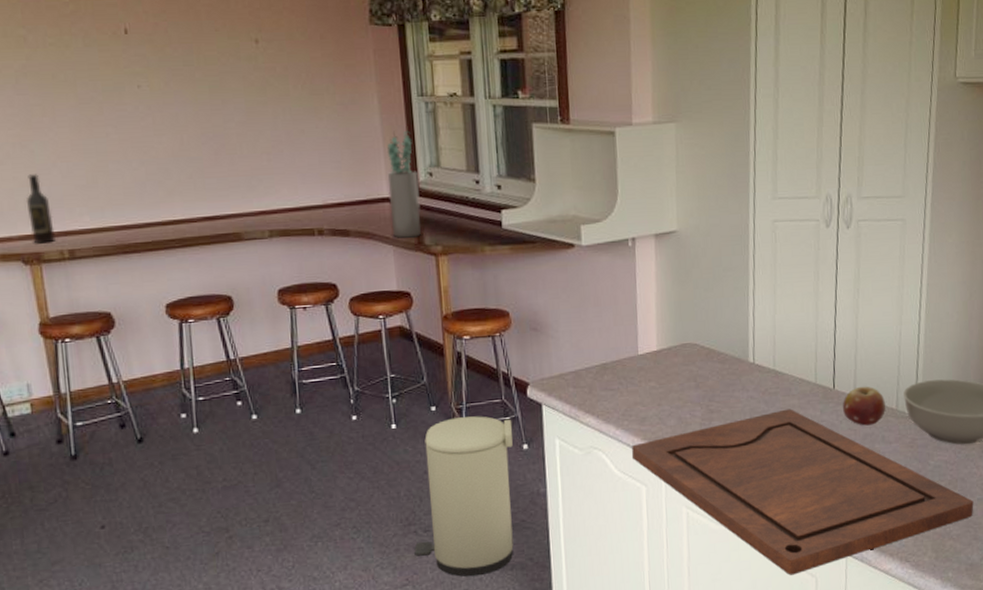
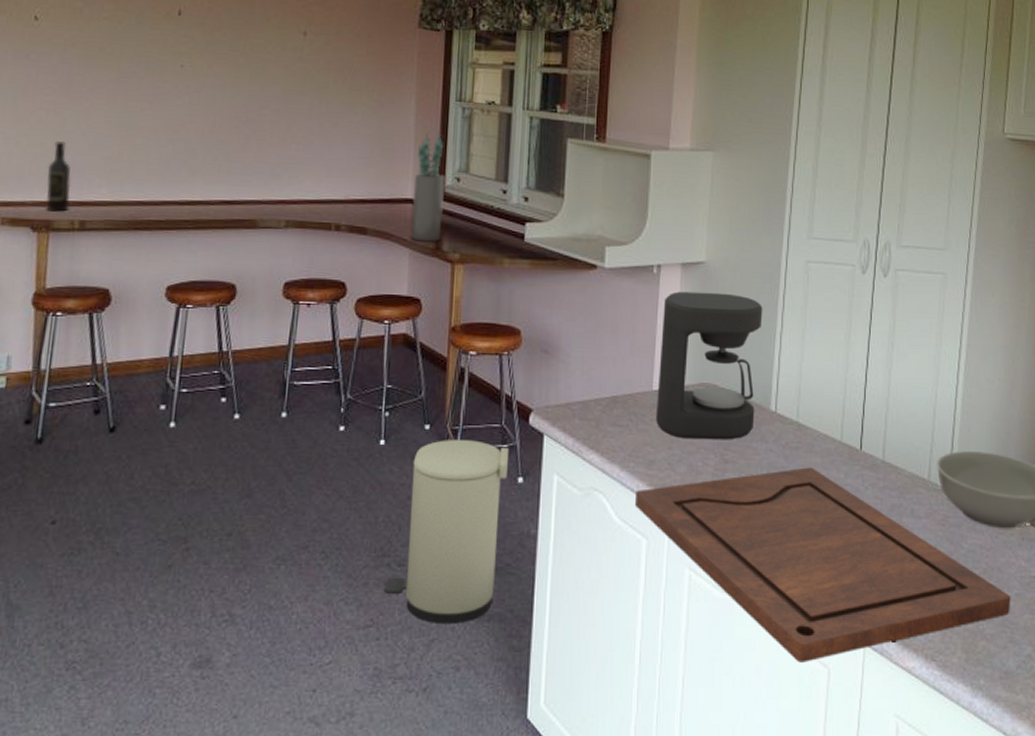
coffee maker: none [641,258,736,395] -> present [656,291,763,440]
fruit: present [843,386,886,426] -> none [870,450,917,496]

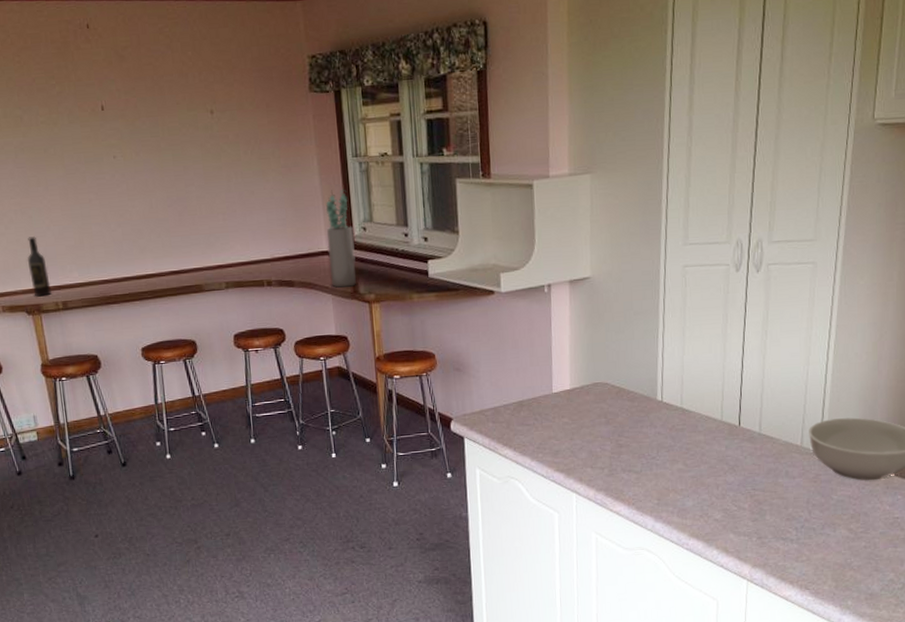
pedal bin: present [384,440,510,623] -> none [352,447,439,588]
cutting board: present [634,467,1011,663] -> none [545,444,876,598]
coffee maker: present [656,291,763,440] -> none [556,303,646,430]

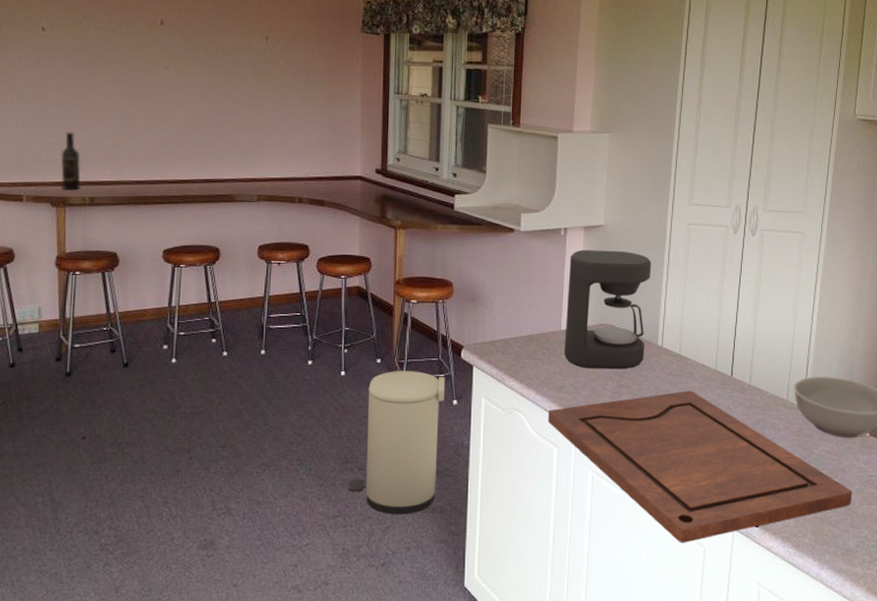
vase: present [326,185,357,288] -> none [361,118,387,212]
pedal bin: none [352,447,439,588] -> present [348,371,446,514]
cutting board: none [545,444,876,598] -> present [547,390,852,543]
coffee maker: none [556,303,646,430] -> present [564,250,652,369]

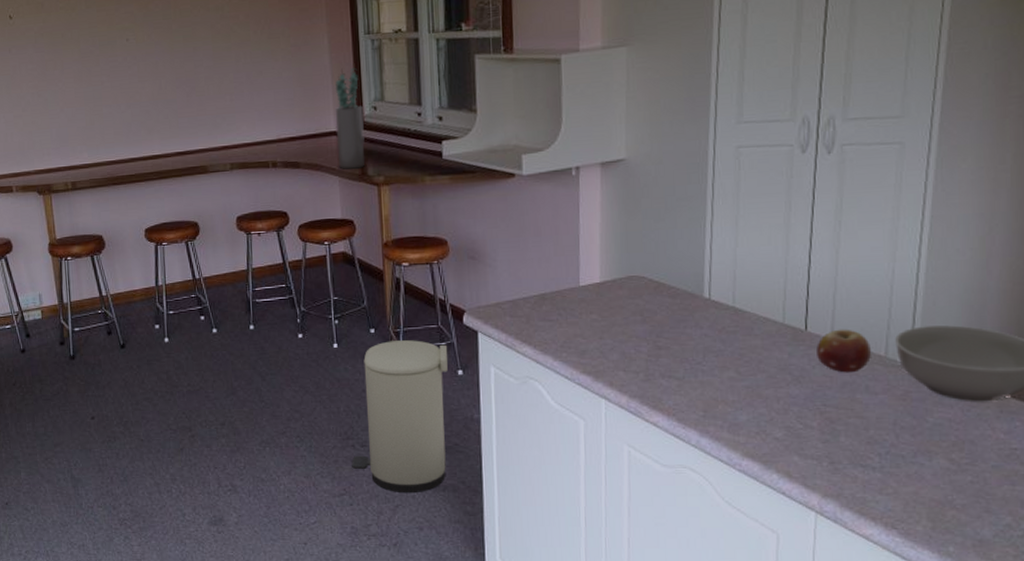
wine bottle: present [61,132,82,191] -> none [41,118,63,178]
vase: none [361,118,387,212] -> present [335,63,366,170]
cutting board: present [547,390,852,543] -> none [569,349,987,528]
coffee maker: present [564,250,652,369] -> none [584,187,691,329]
fruit: none [739,376,778,412] -> present [817,329,872,373]

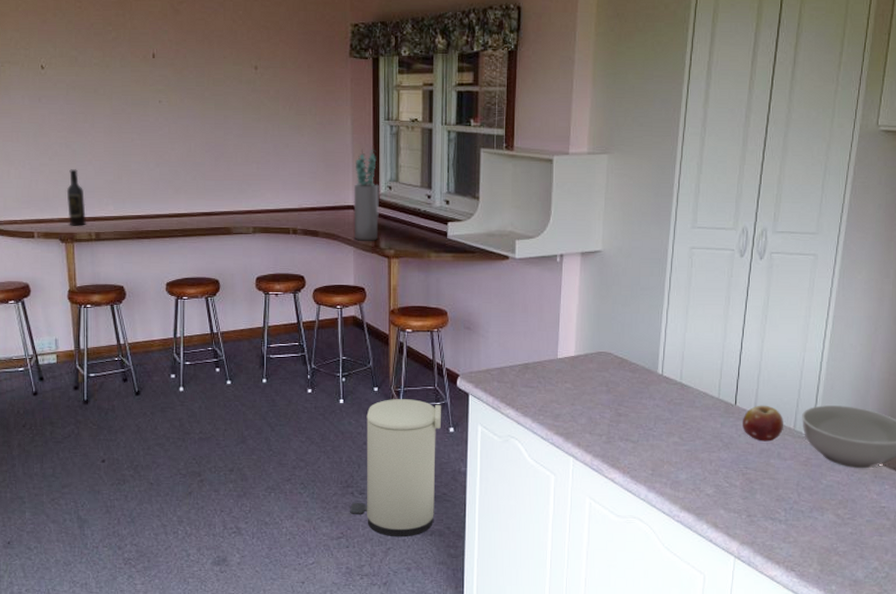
wine bottle: none [41,118,63,178] -> present [66,169,87,227]

